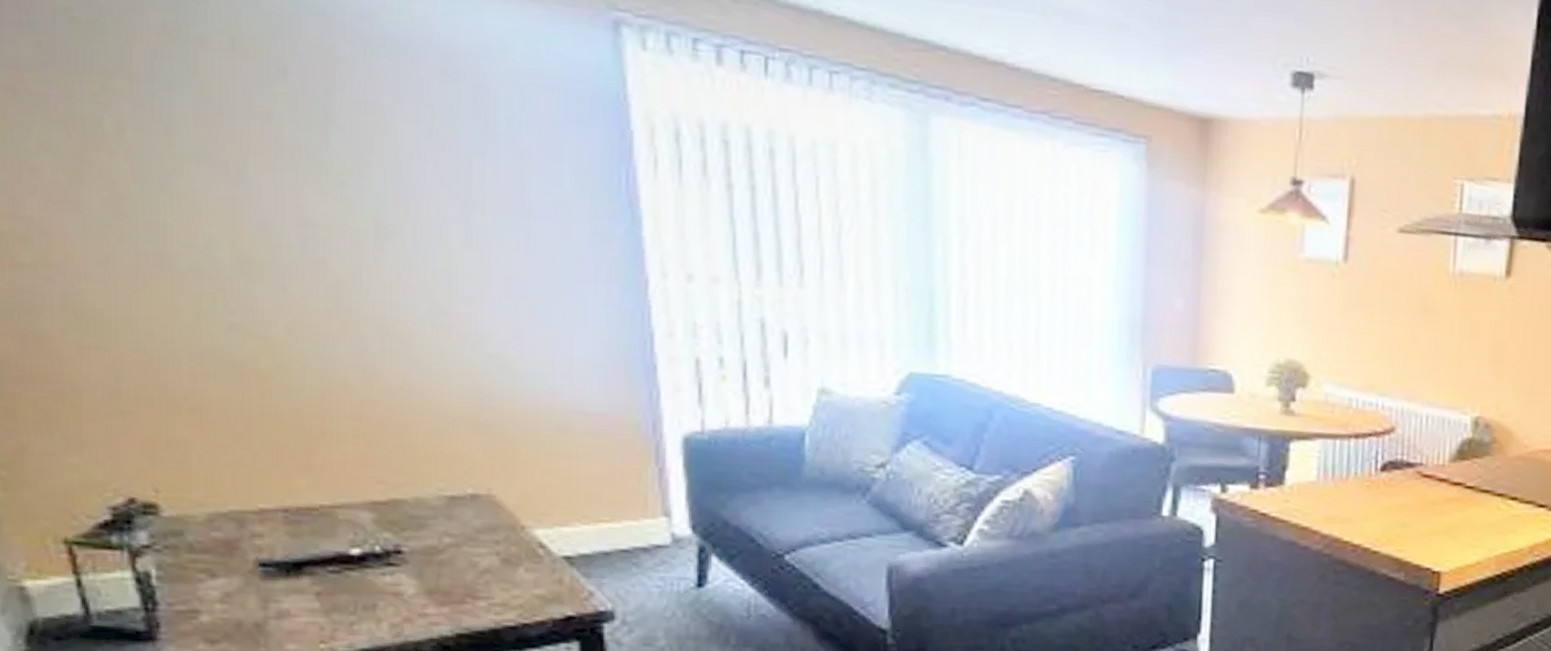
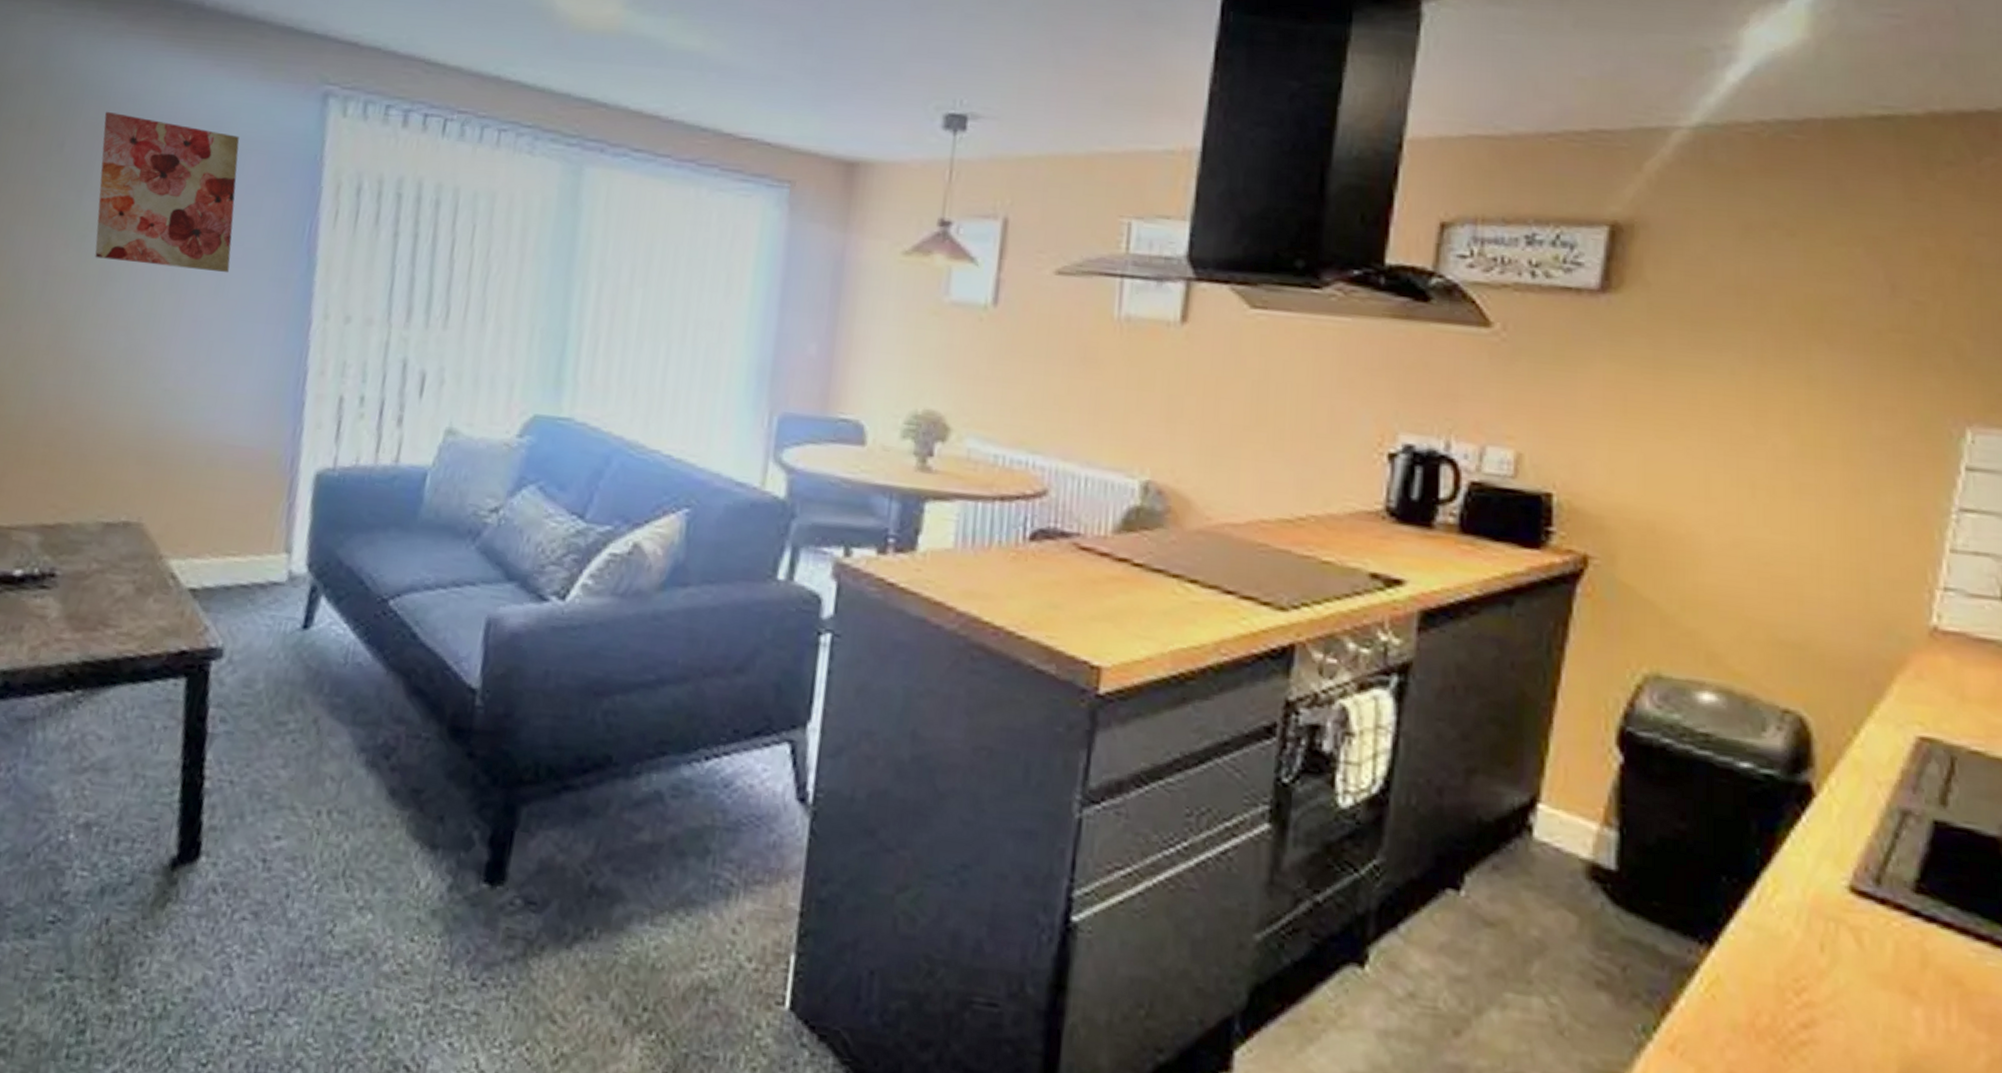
wall art: none [334,31,537,227] -> present [94,111,240,273]

